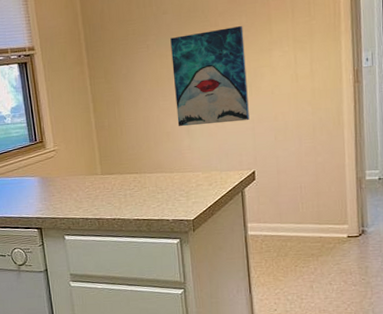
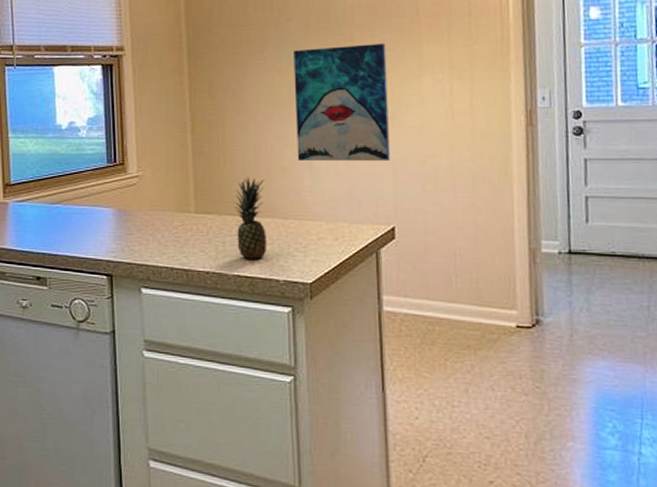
fruit: none [131,142,158,207] -> present [234,177,268,260]

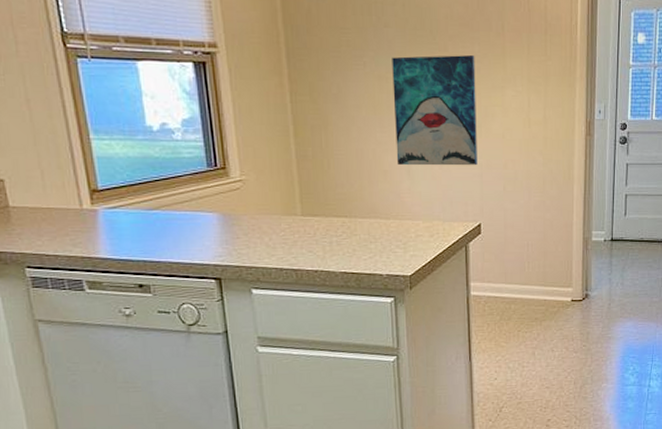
fruit: present [234,177,268,260] -> none [339,181,371,258]

